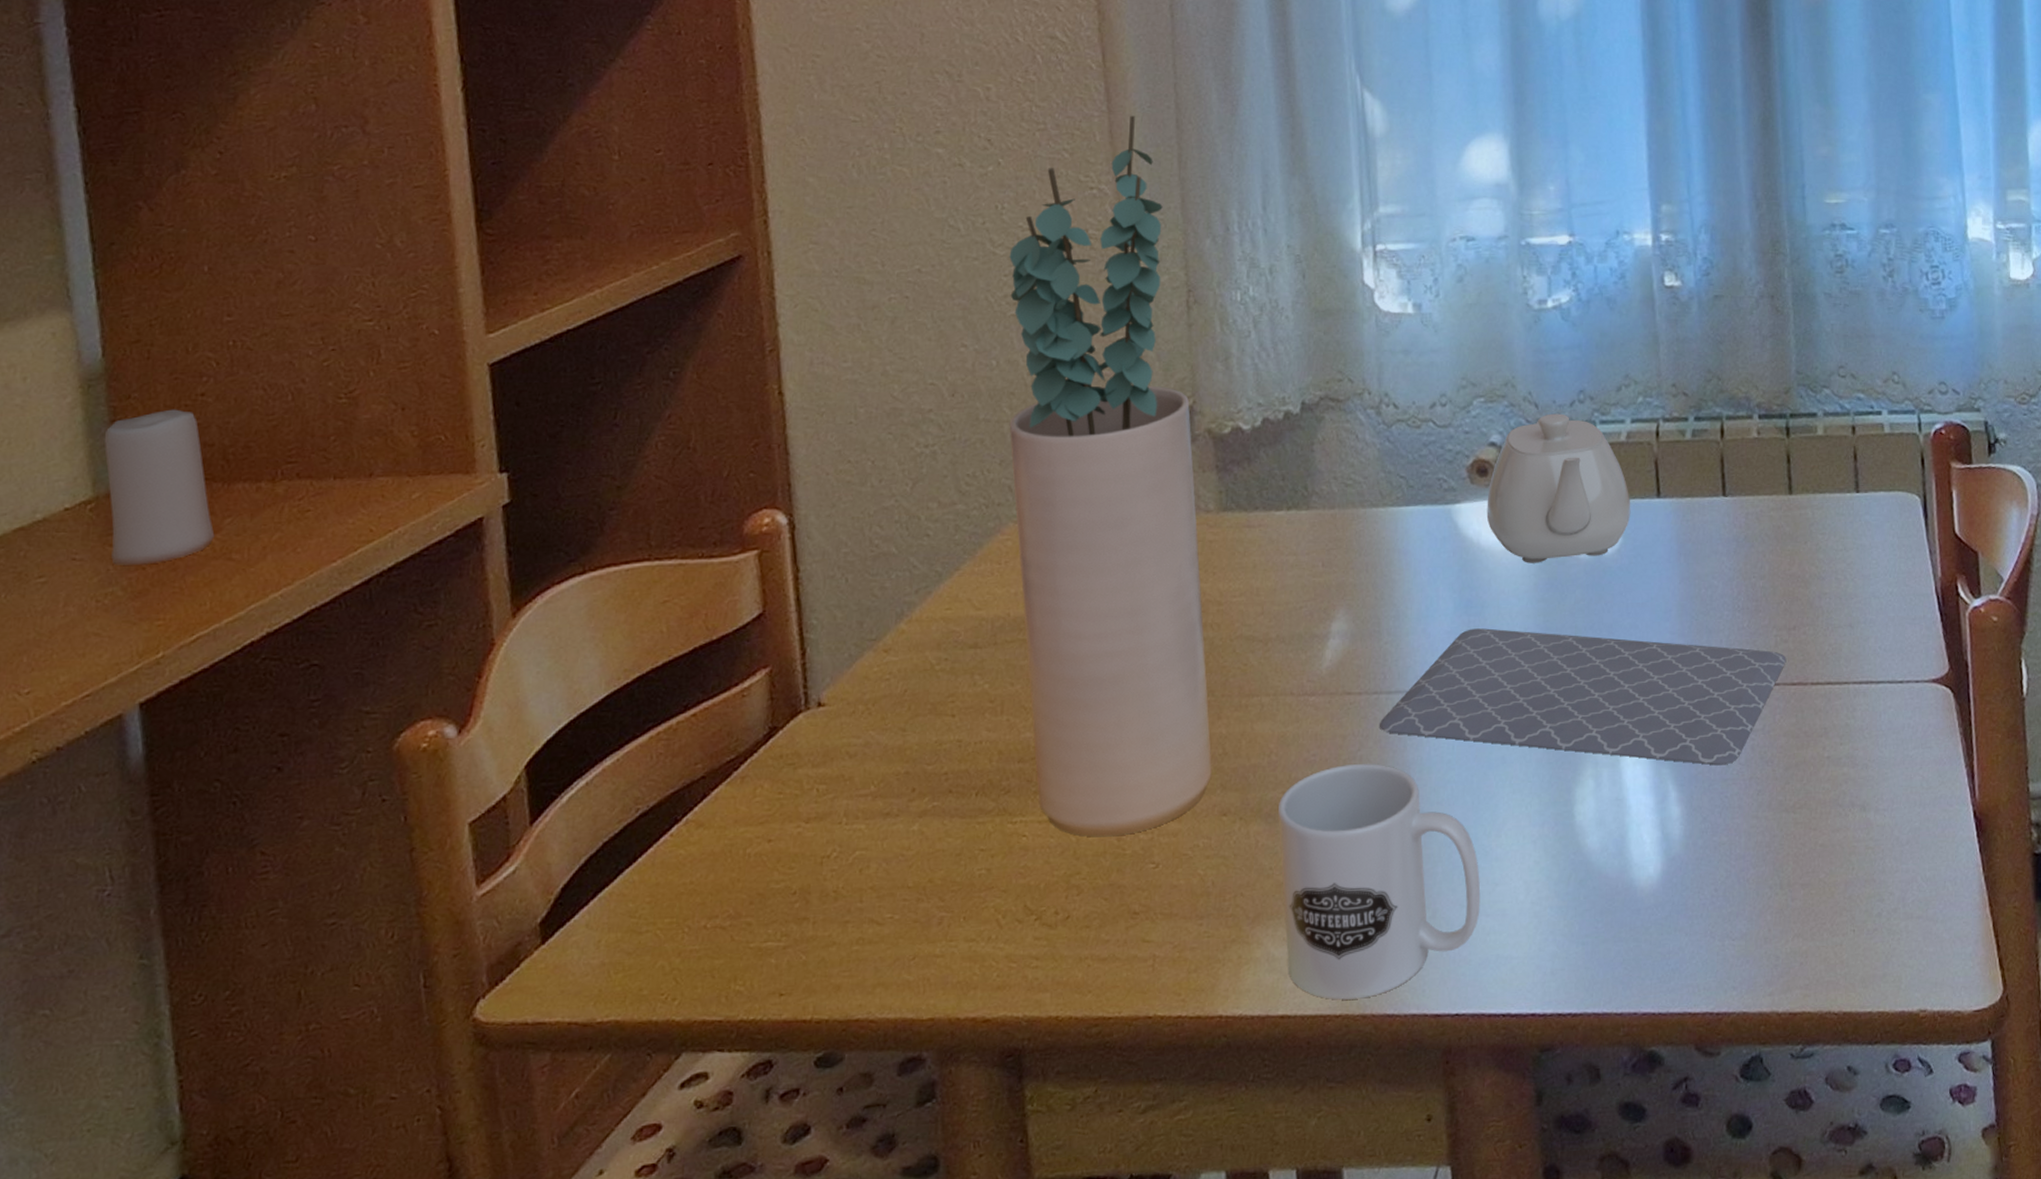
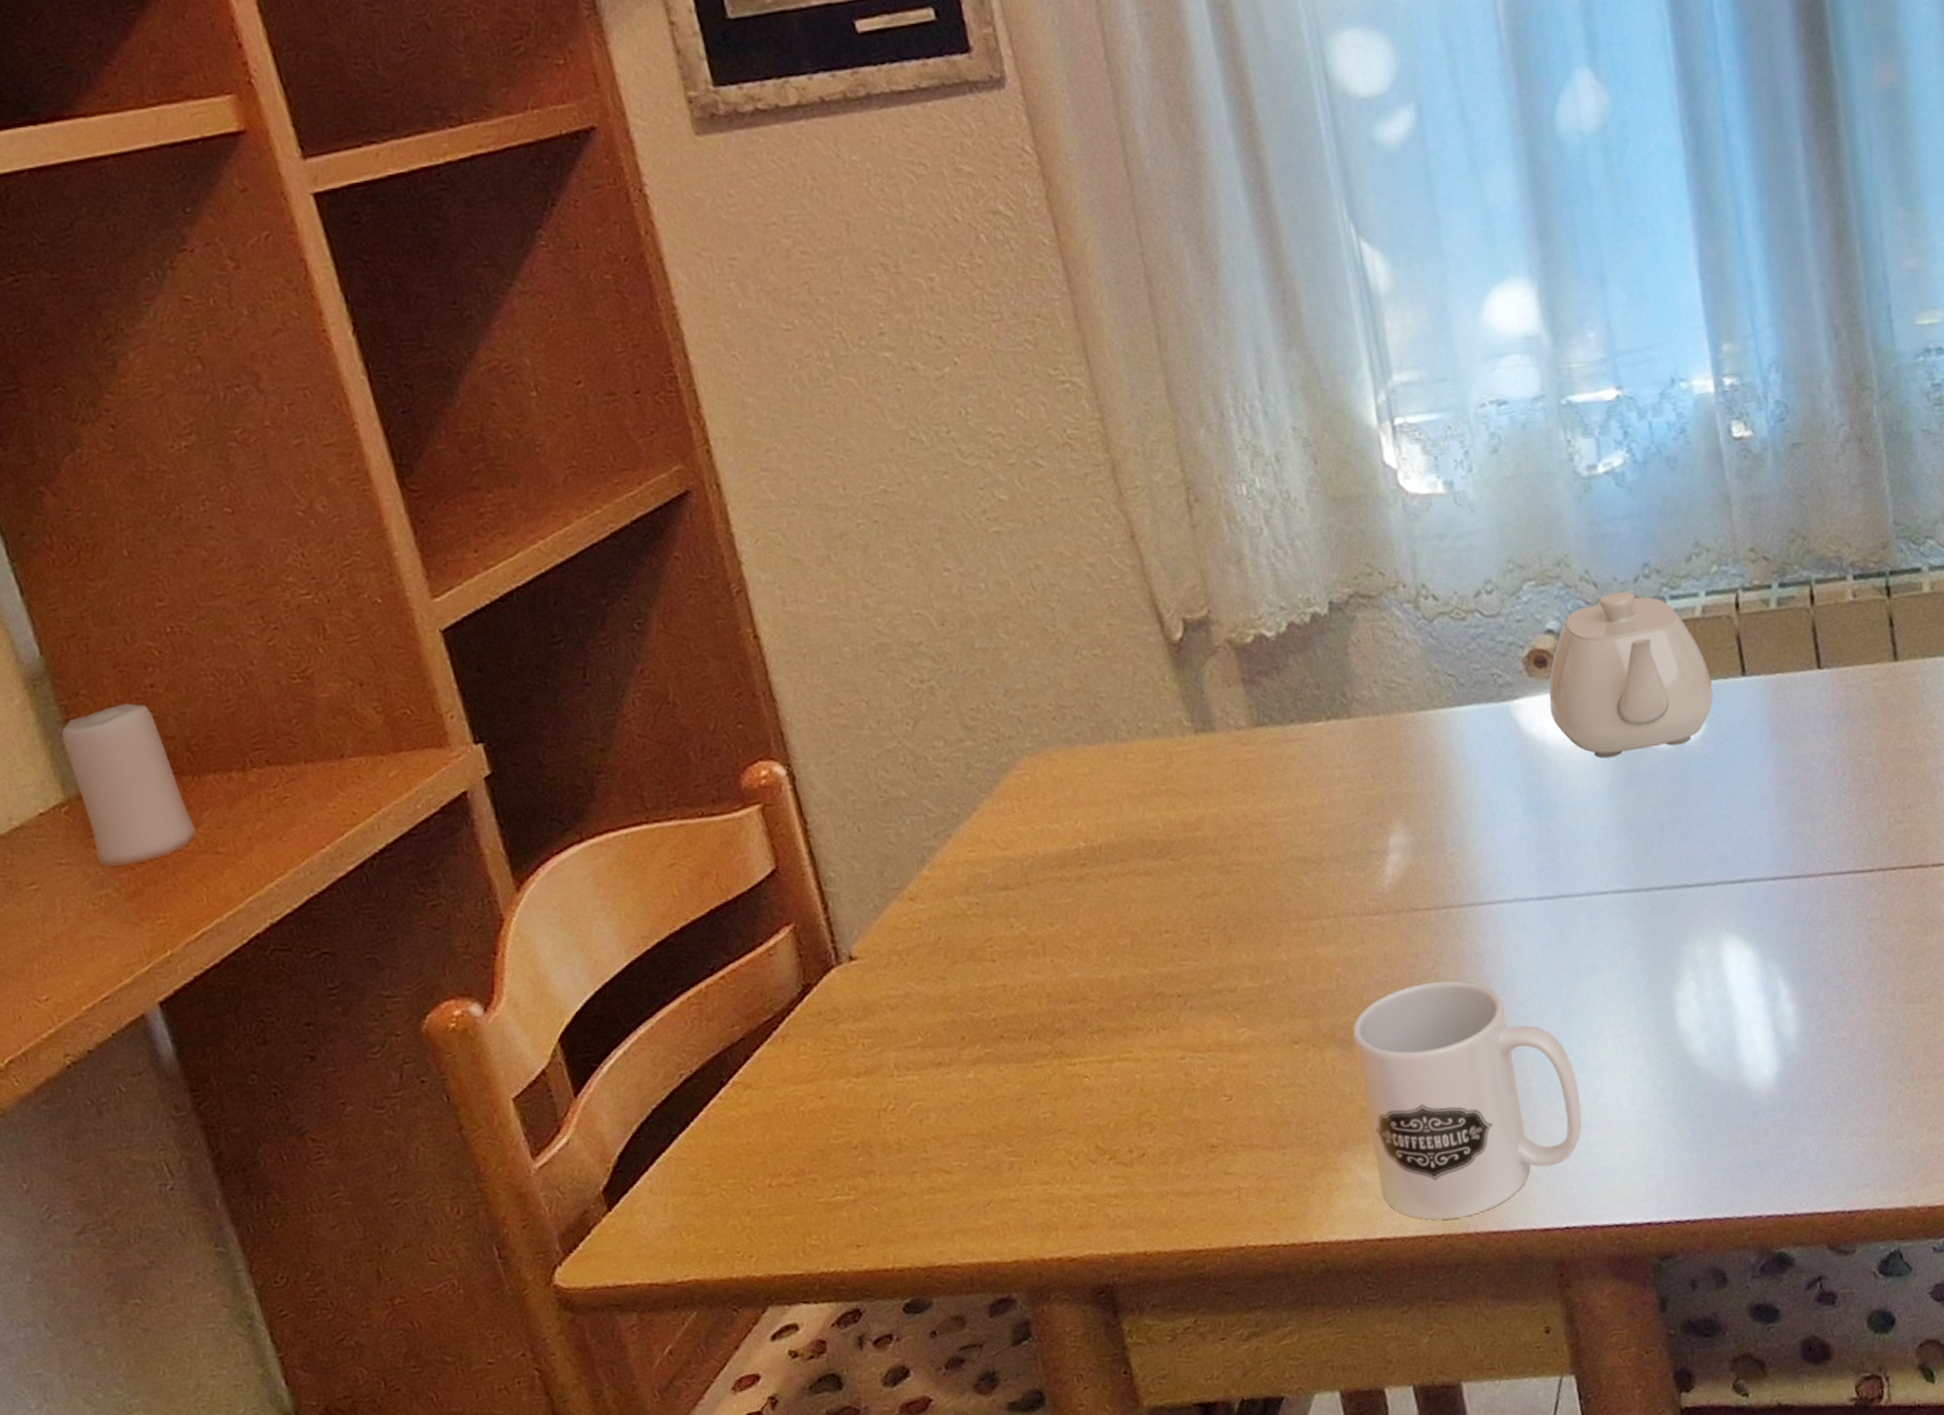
vase: present [1009,115,1212,838] -> none [982,294,1277,1074]
placemat: present [1380,628,1787,766] -> none [1453,831,1903,959]

